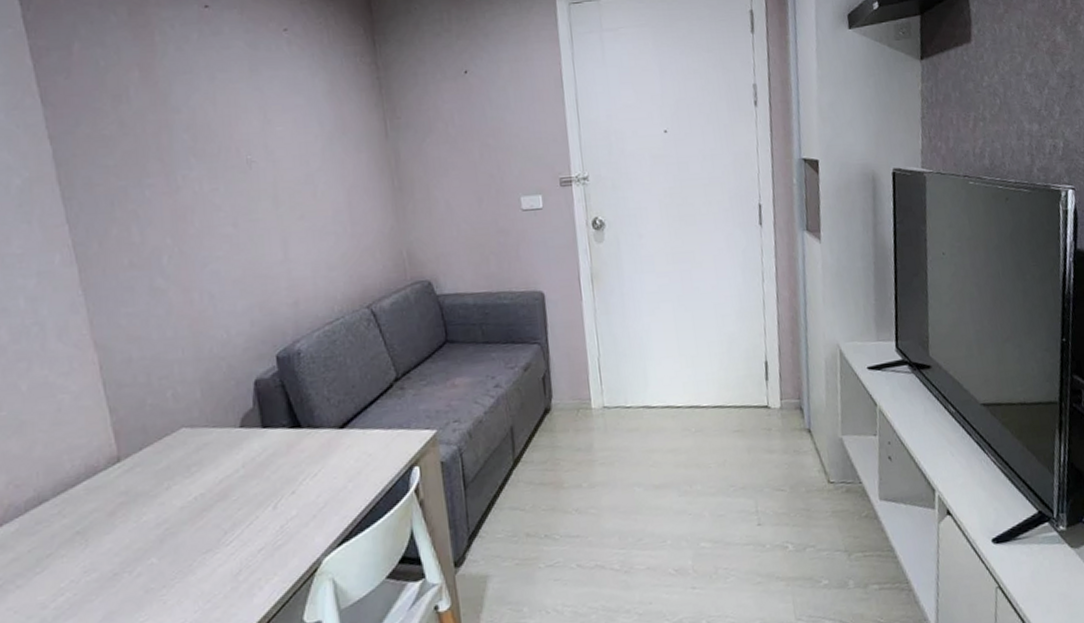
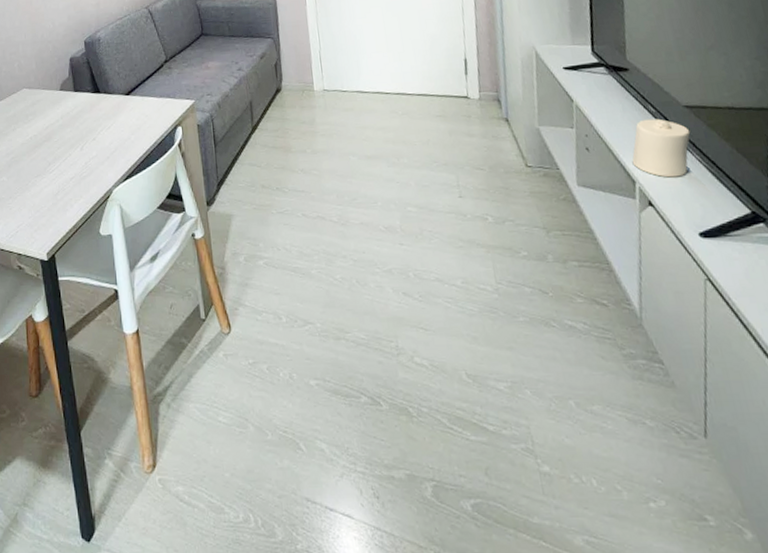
candle: none [932,419,987,483] -> present [632,118,691,178]

